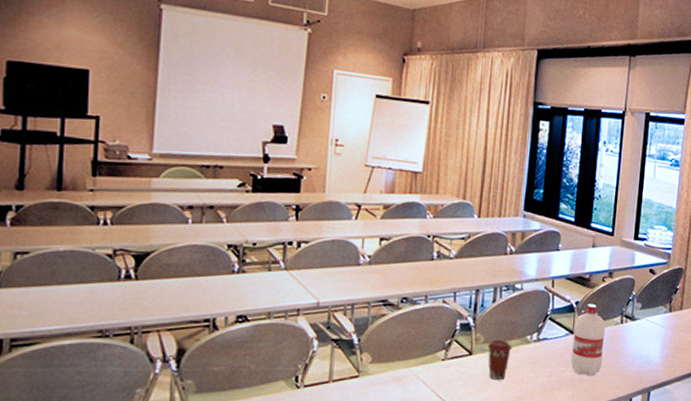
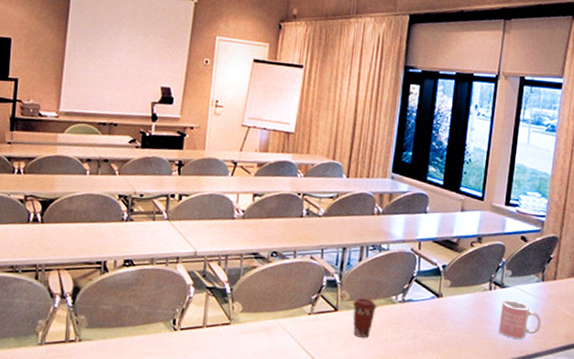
water bottle: present [570,303,606,376] -> none [436,268,473,342]
mug: none [630,332,670,369] -> present [498,300,542,339]

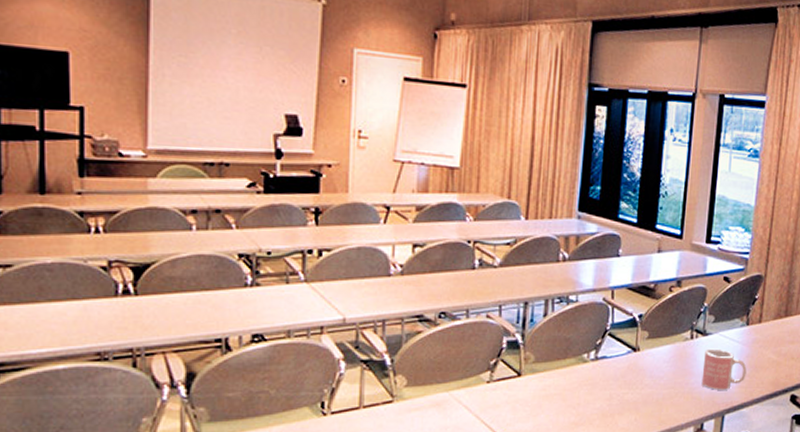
coffee cup: present [352,297,377,338] -> none [538,358,567,404]

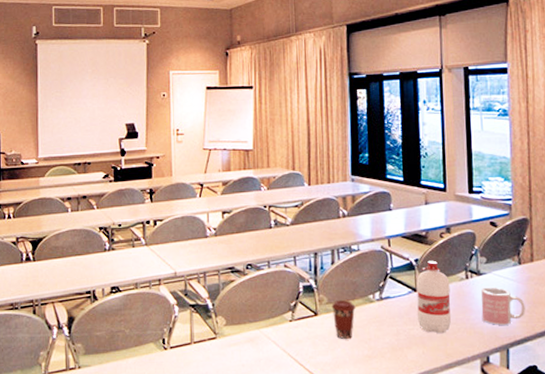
coffee cup: none [538,358,567,404] -> present [331,299,356,339]
water bottle: none [633,317,673,399] -> present [416,260,452,334]

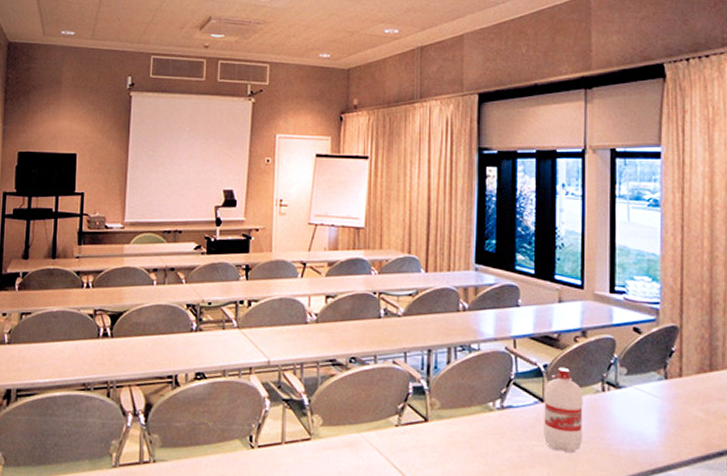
coffee cup: present [331,299,356,339] -> none [444,405,472,451]
mug: present [481,287,525,325] -> none [618,402,670,449]

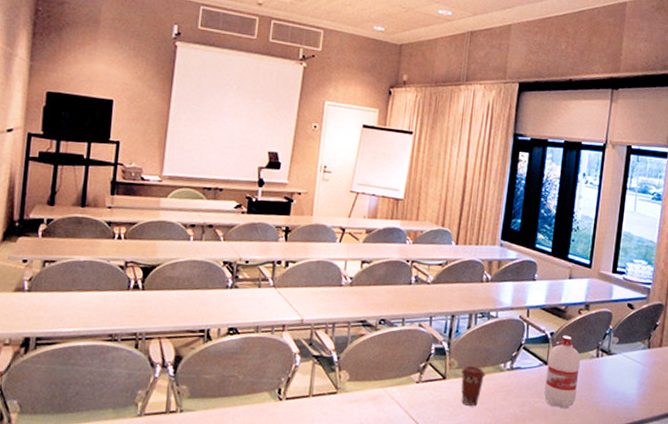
coffee cup: none [444,405,472,451] -> present [461,365,486,406]

